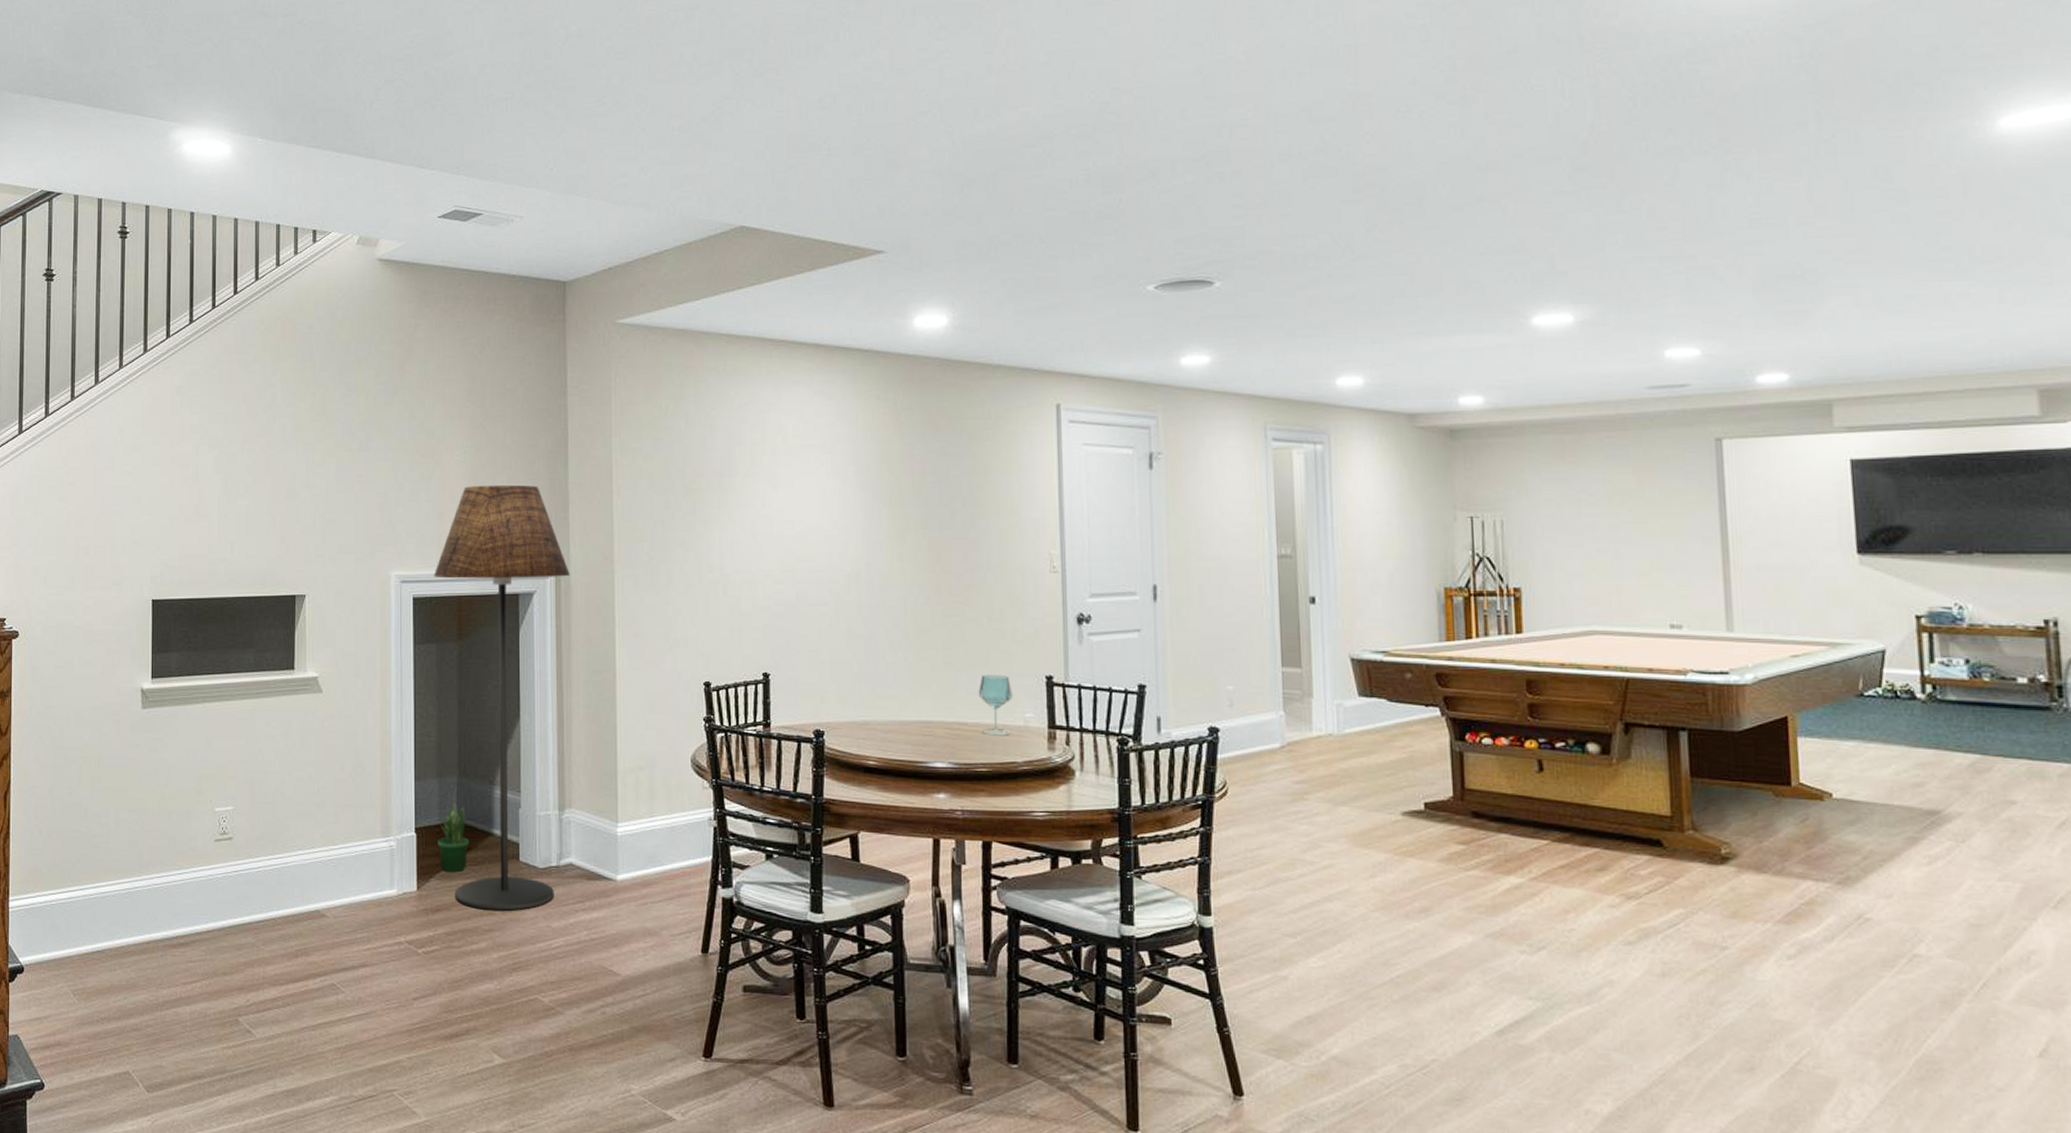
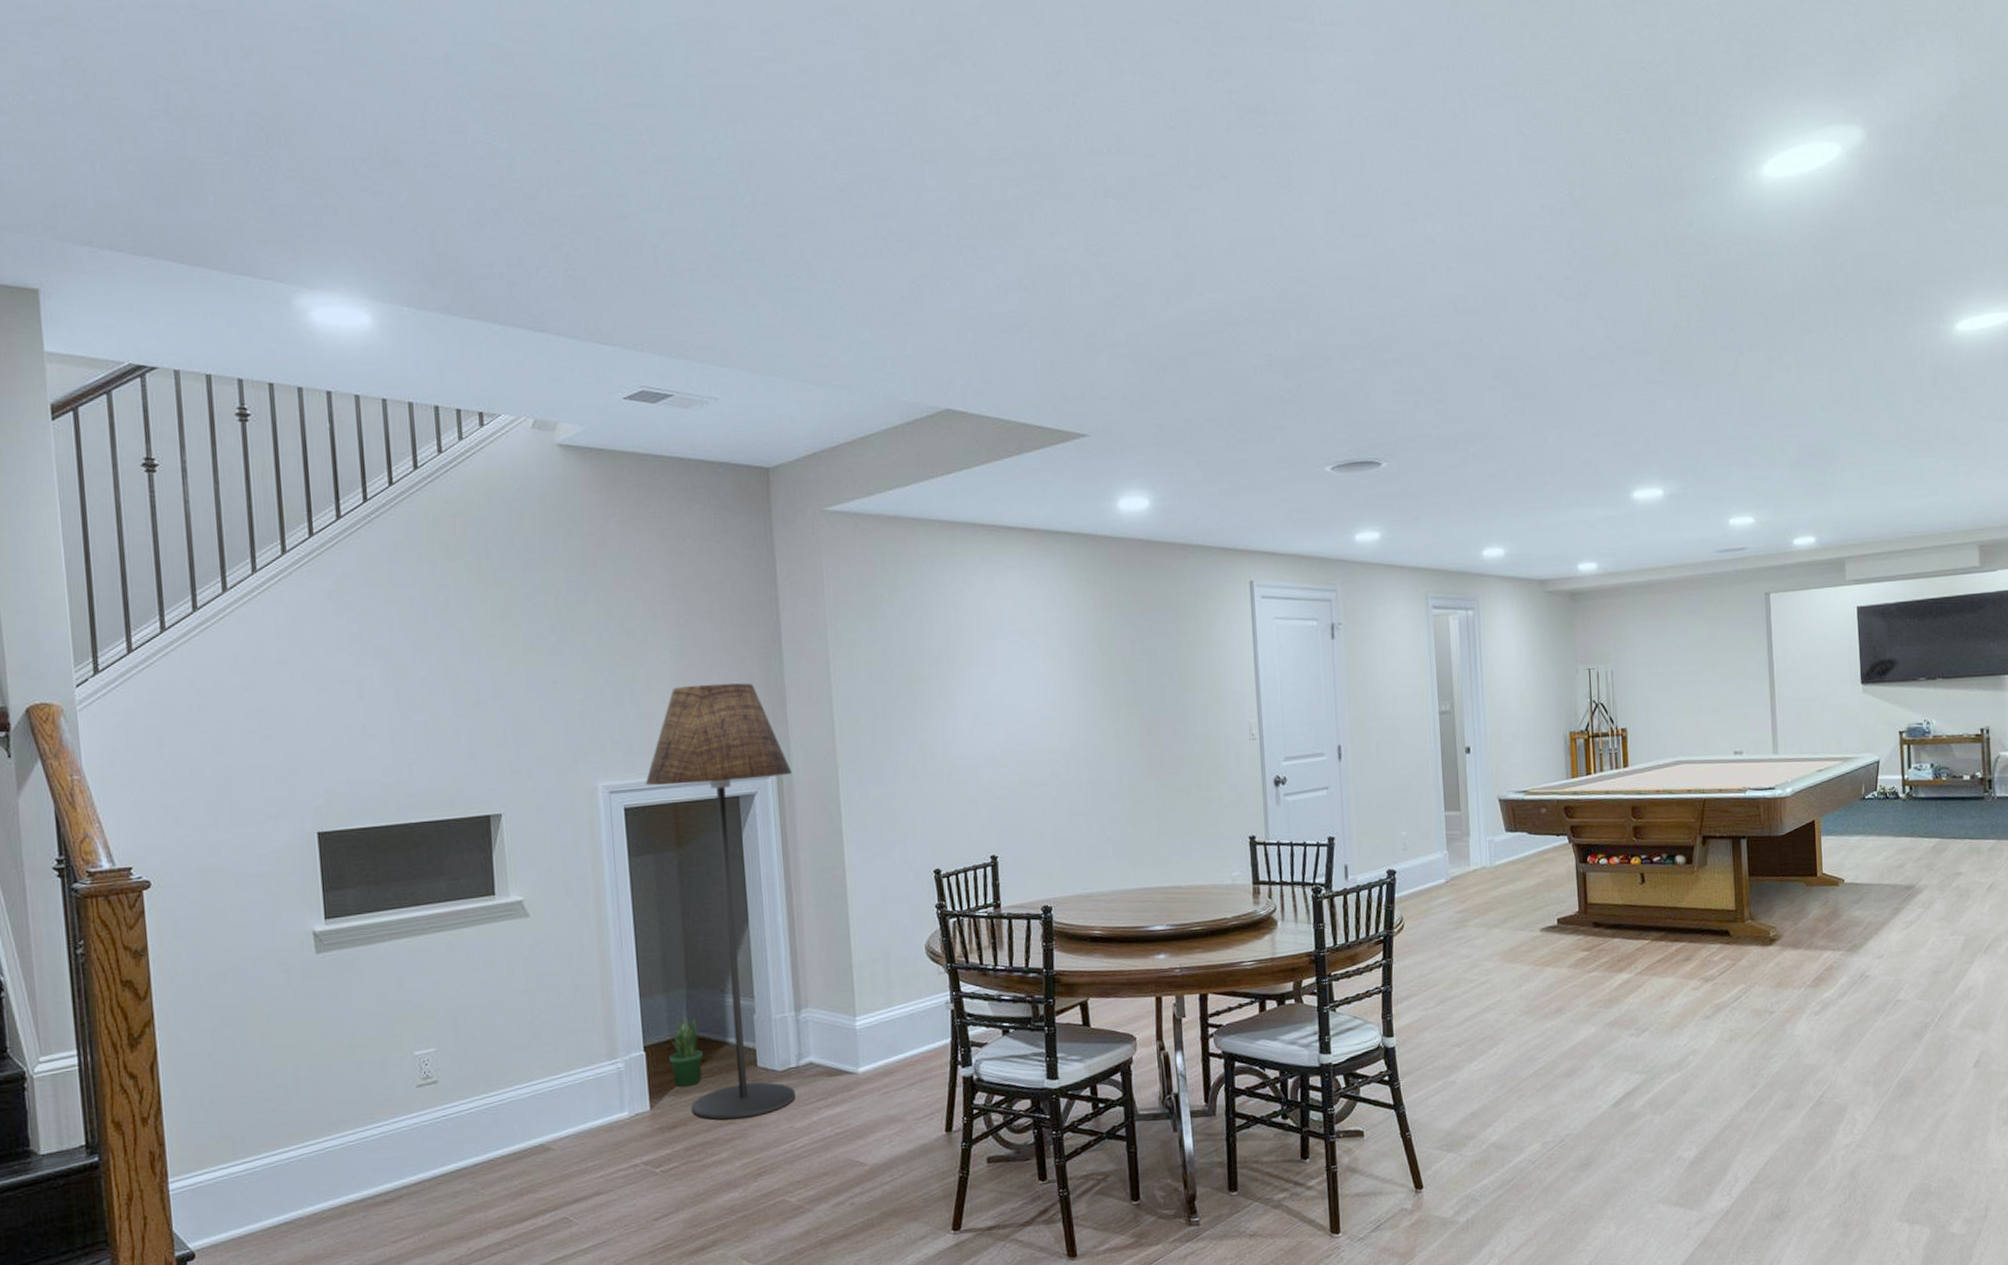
wine glass: present [978,674,1013,736] -> none [1190,838,1221,896]

